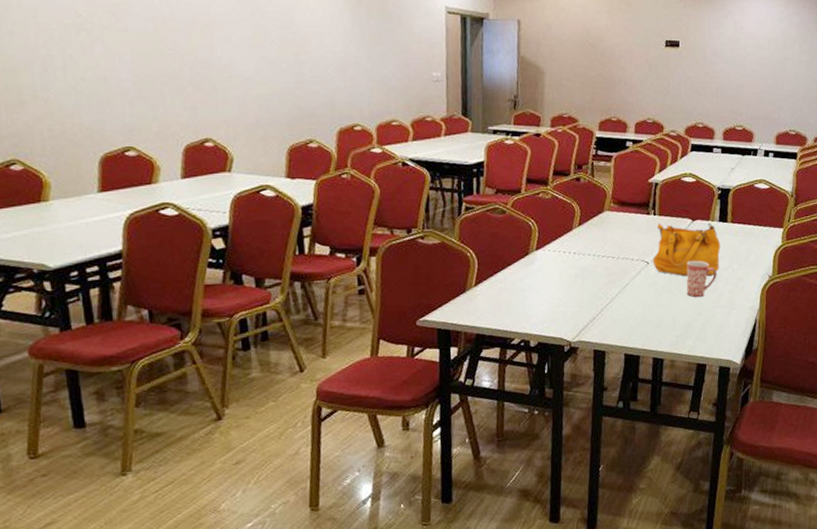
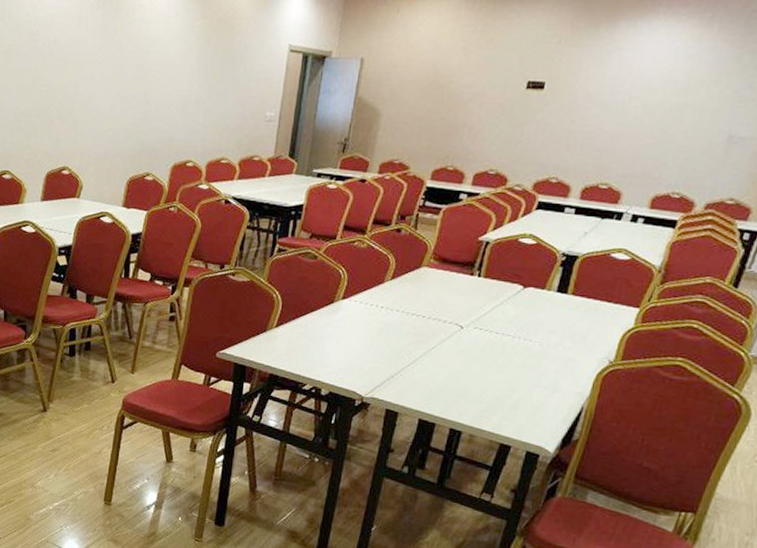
handbag: present [653,223,721,277] -> none [468,285,554,352]
mug: present [686,260,717,297] -> none [501,331,543,372]

